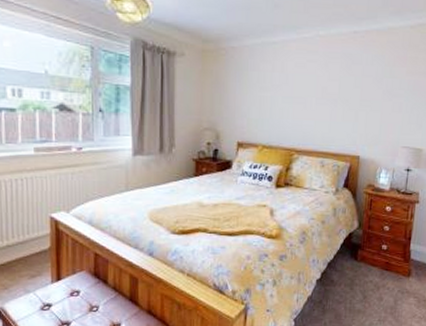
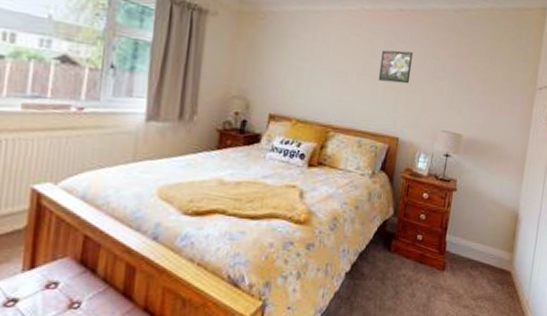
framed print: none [336,72,370,104] -> present [378,50,414,84]

